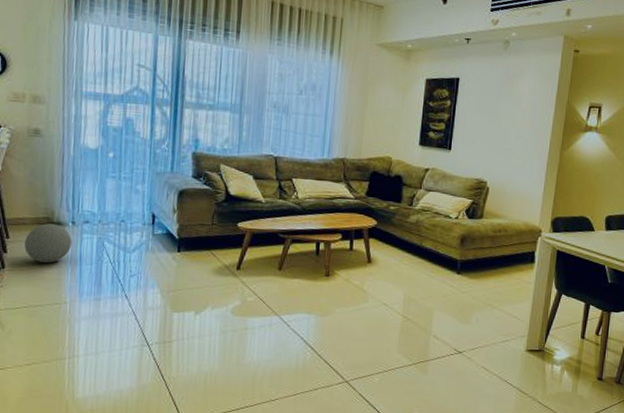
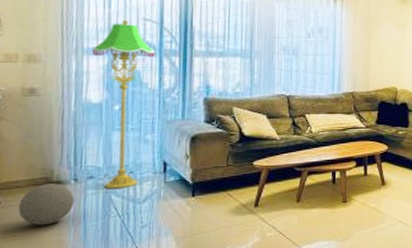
floor lamp: none [89,65,148,236] -> present [91,20,156,189]

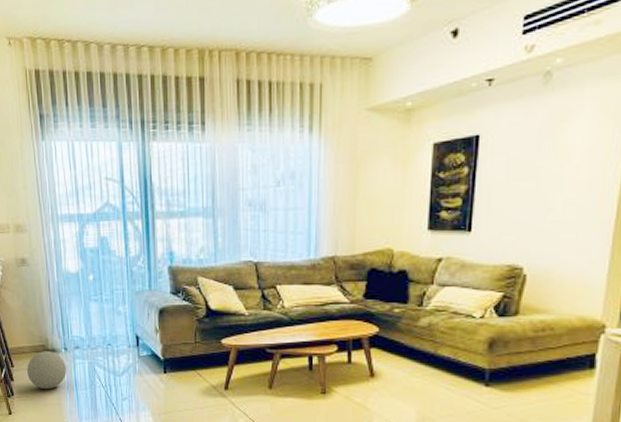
floor lamp: present [91,20,156,189] -> none [65,181,120,360]

